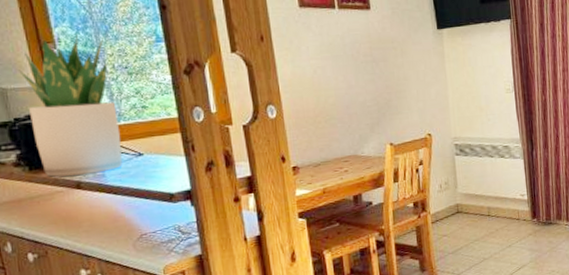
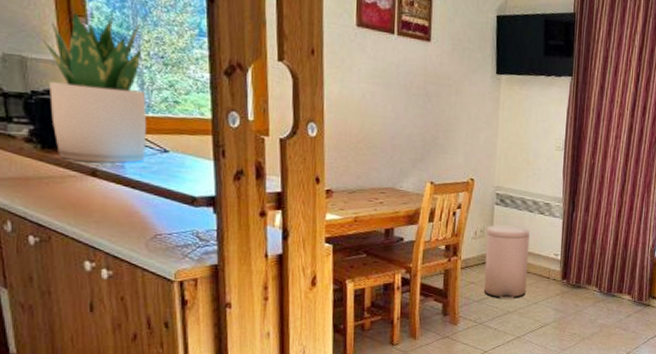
pedal bin: none [451,172,499,248] -> present [483,224,530,300]

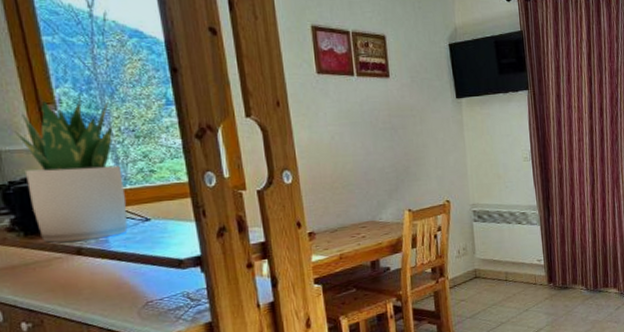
pedal bin: present [483,224,530,300] -> none [469,238,516,312]

